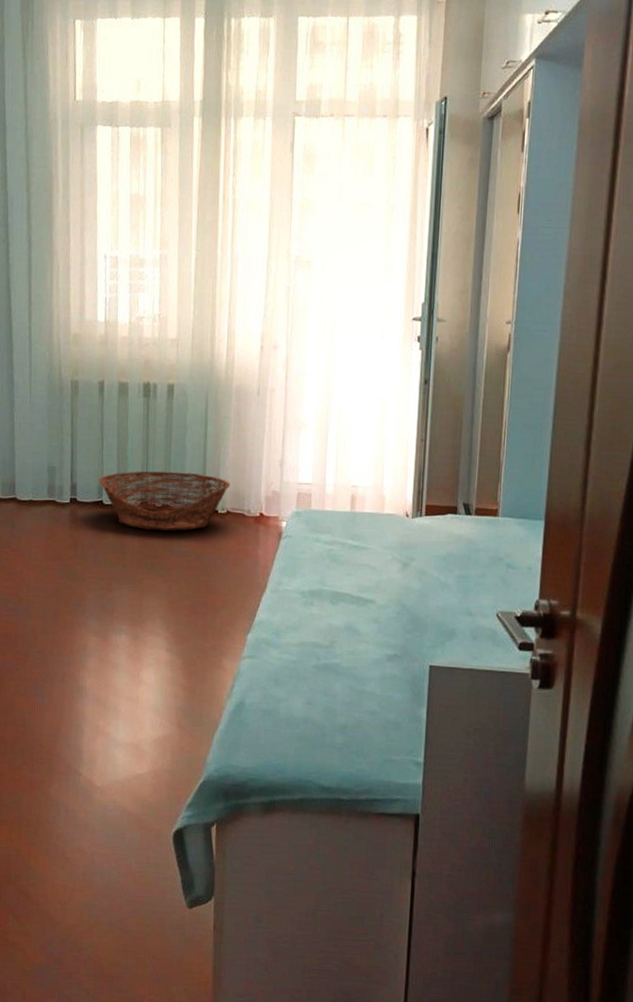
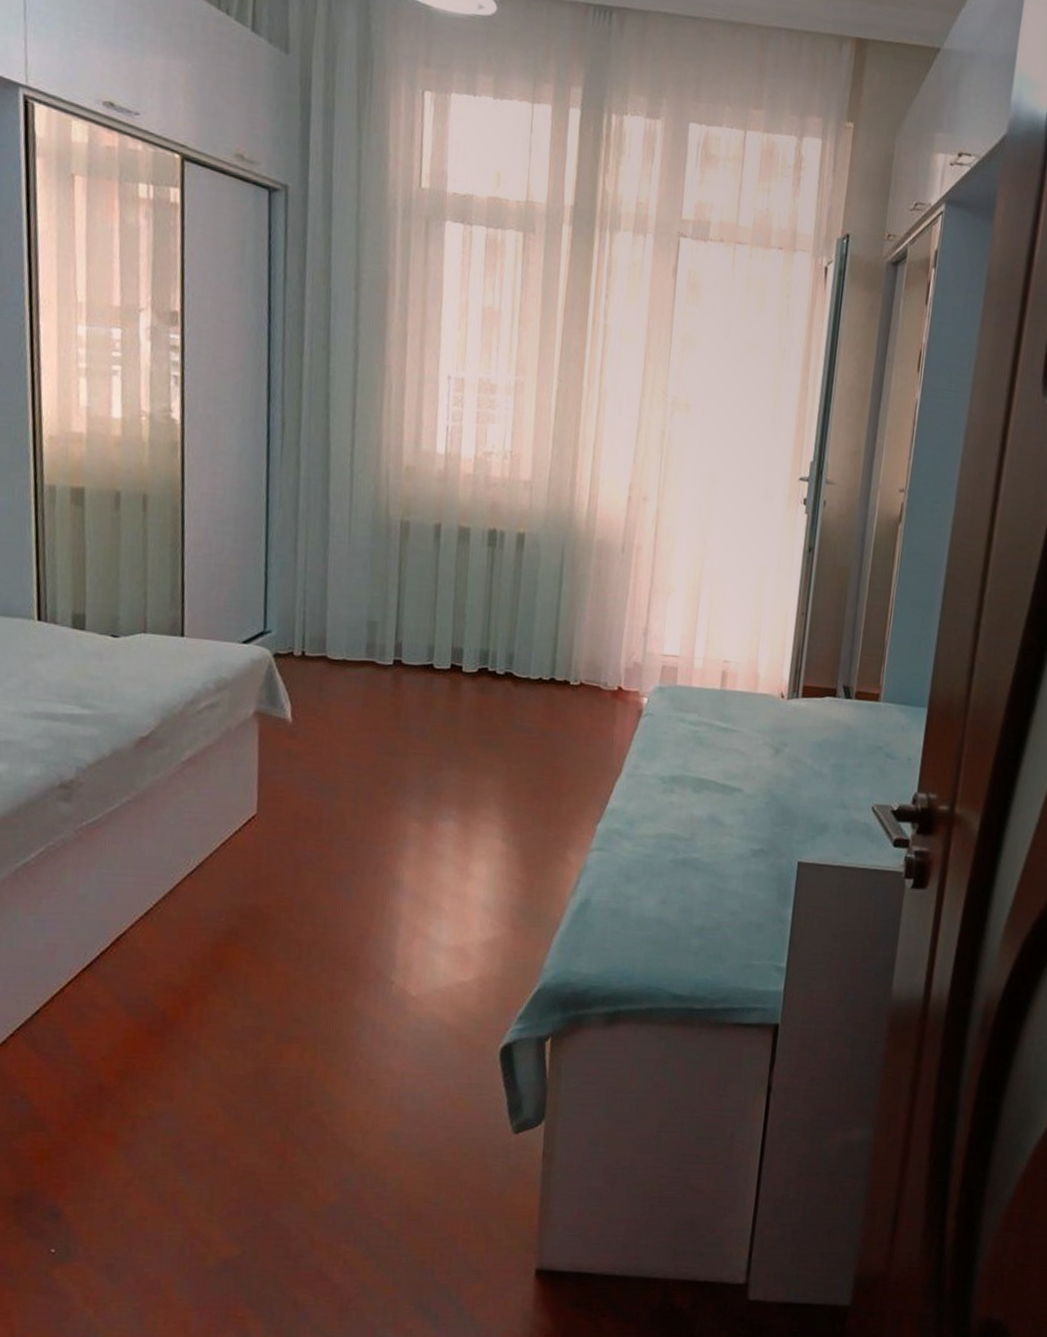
basket: present [99,471,230,531] -> none [429,632,586,703]

